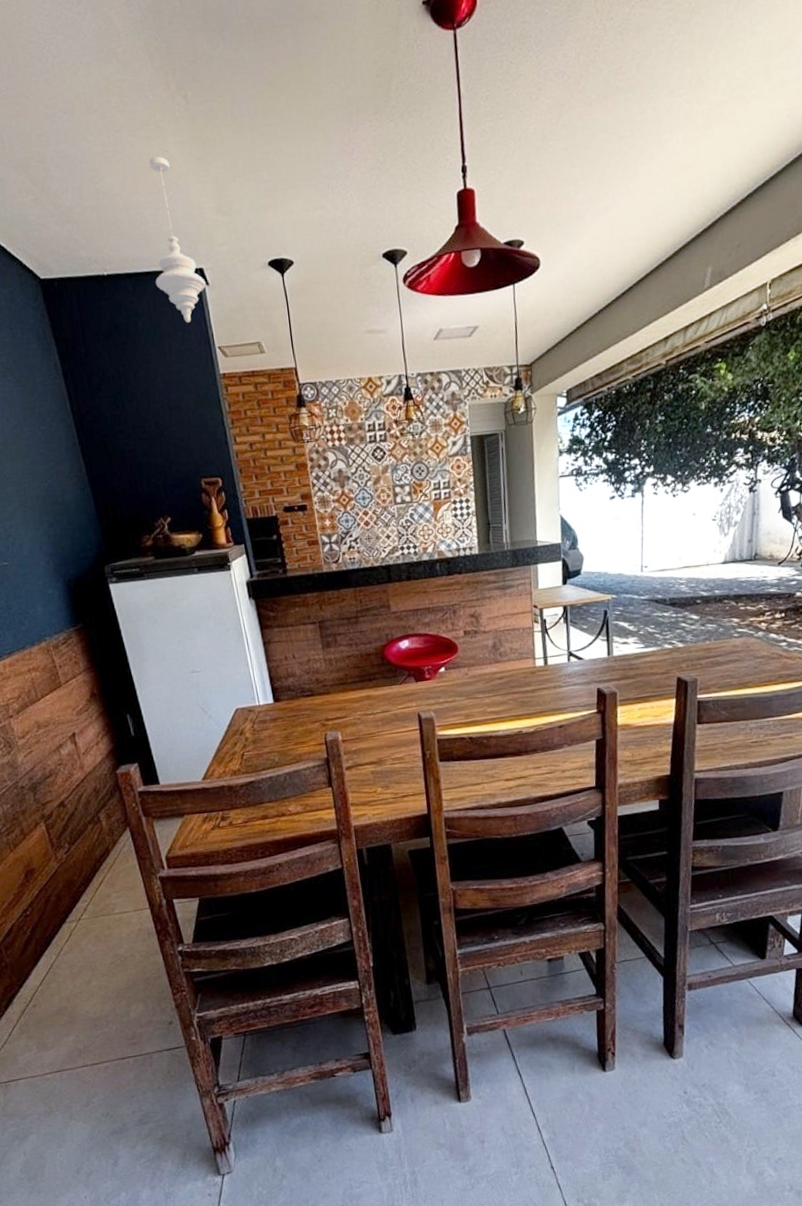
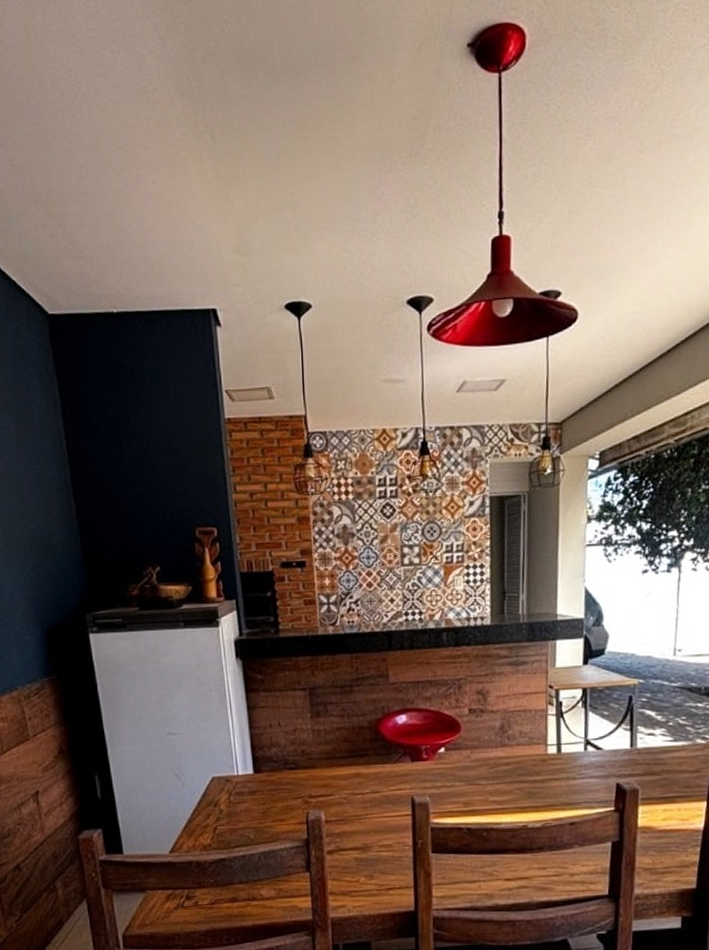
pendant light: present [149,156,206,323] -> none [165,194,218,364]

